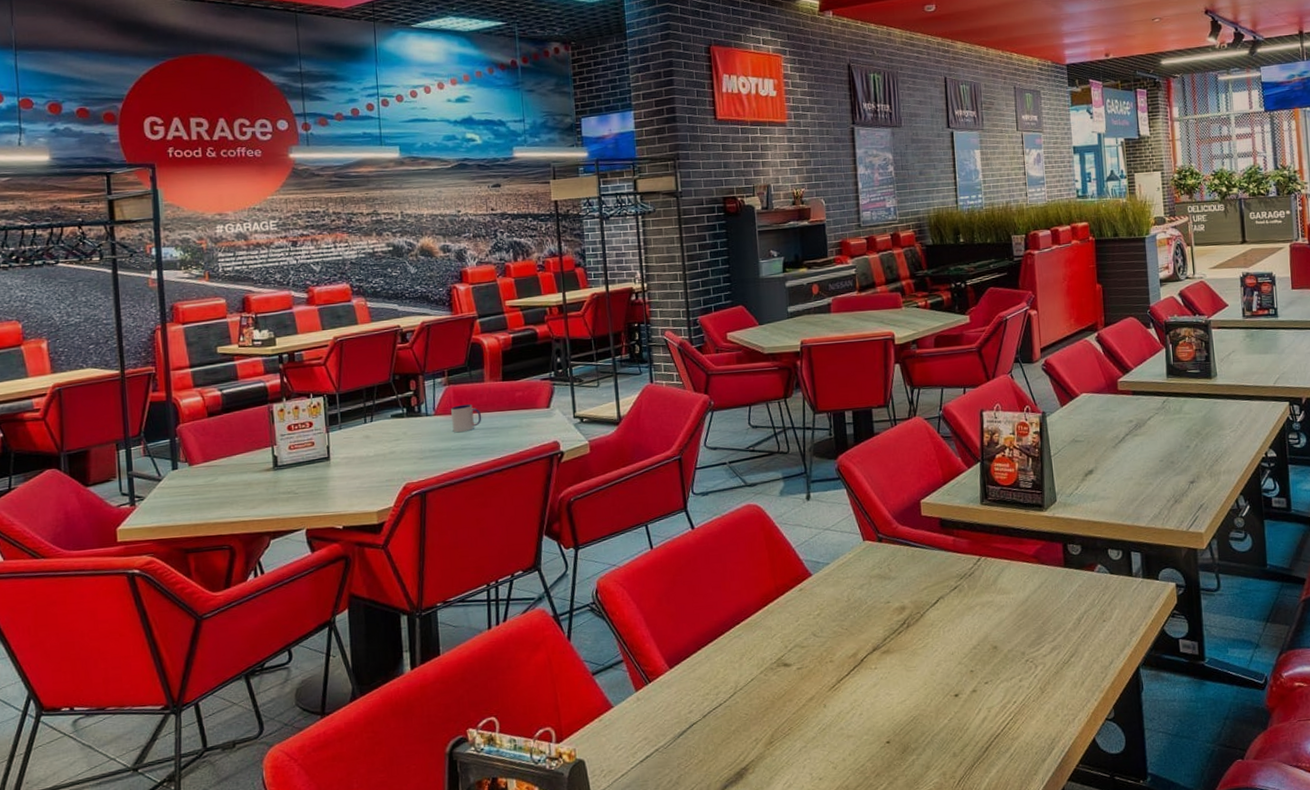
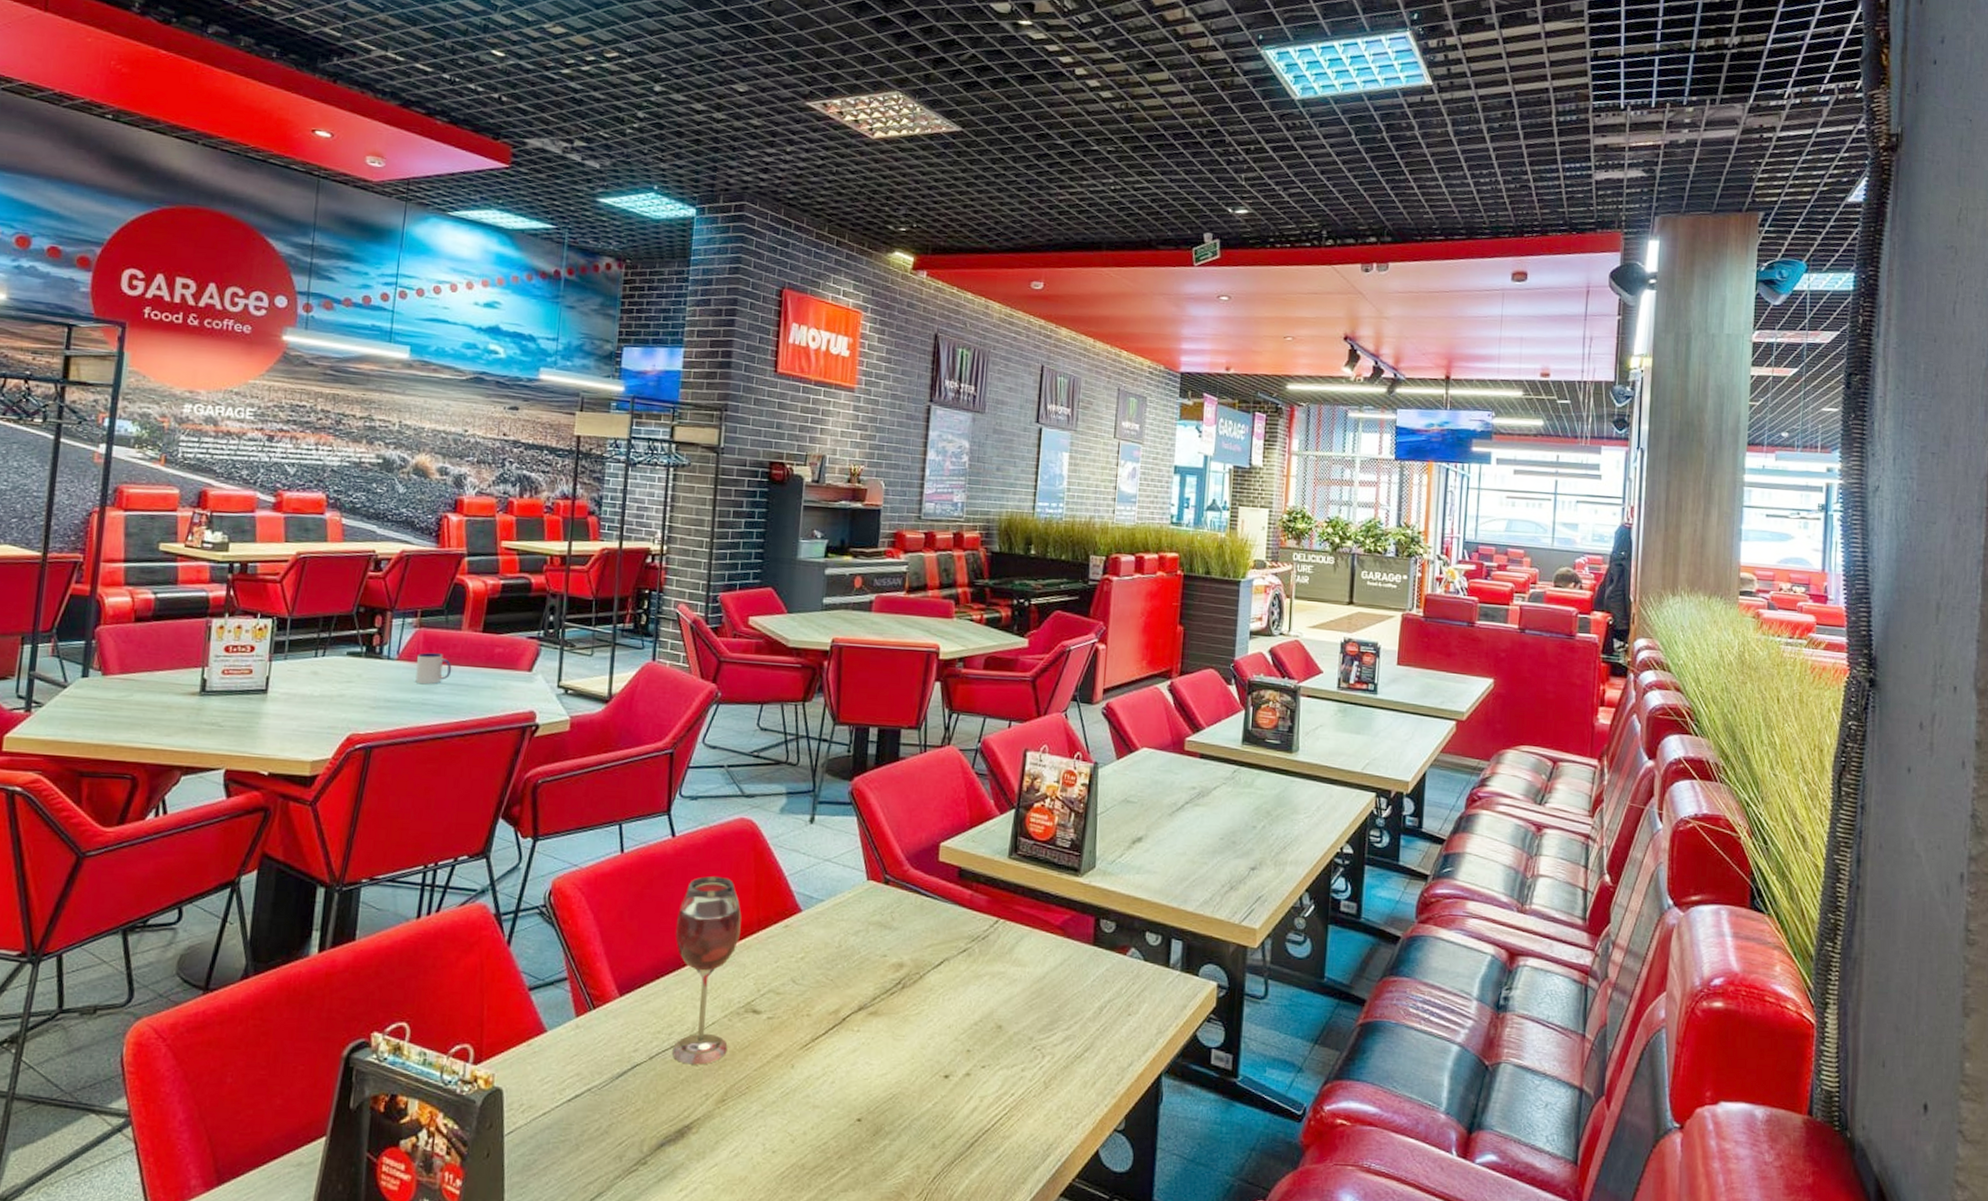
wineglass: none [706,556,768,717] -> present [672,876,742,1065]

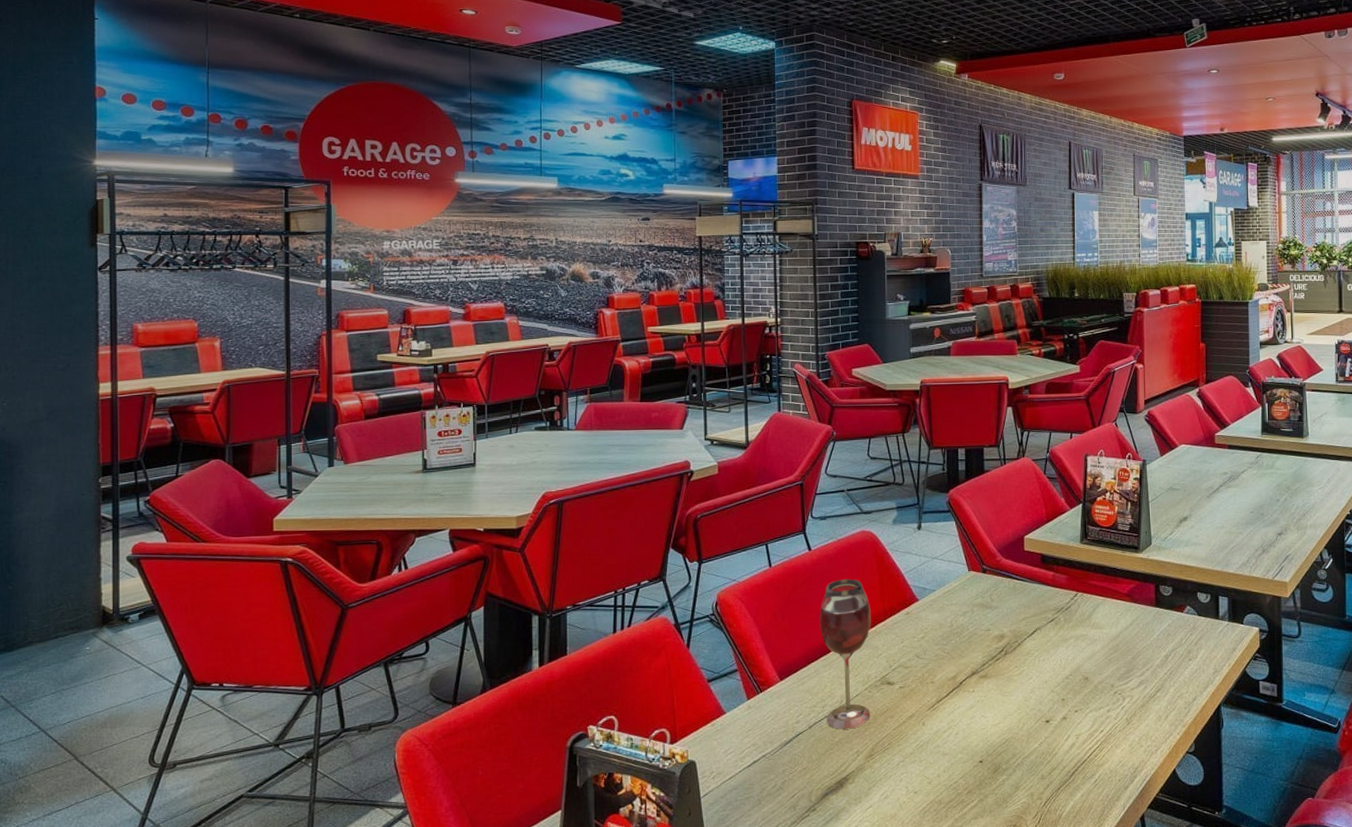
mug: present [415,652,452,685] -> none [590,422,619,448]

